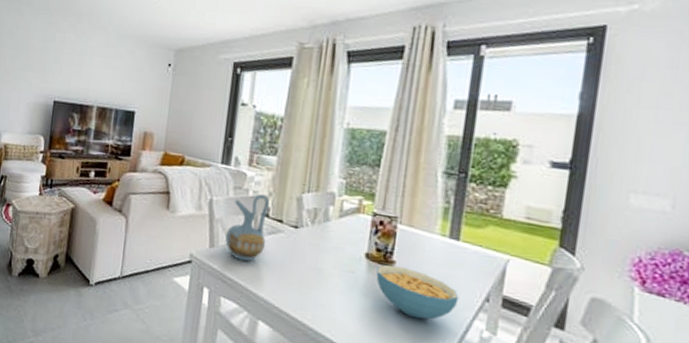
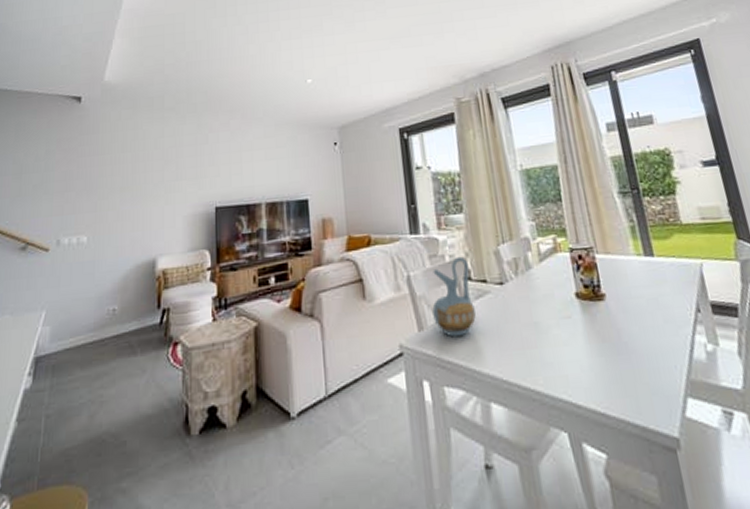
cereal bowl: present [376,264,459,320] -> none [590,297,674,351]

